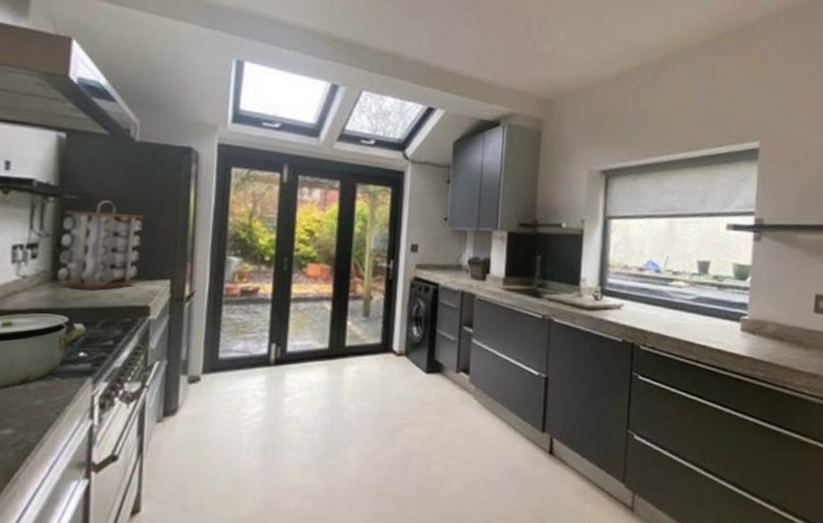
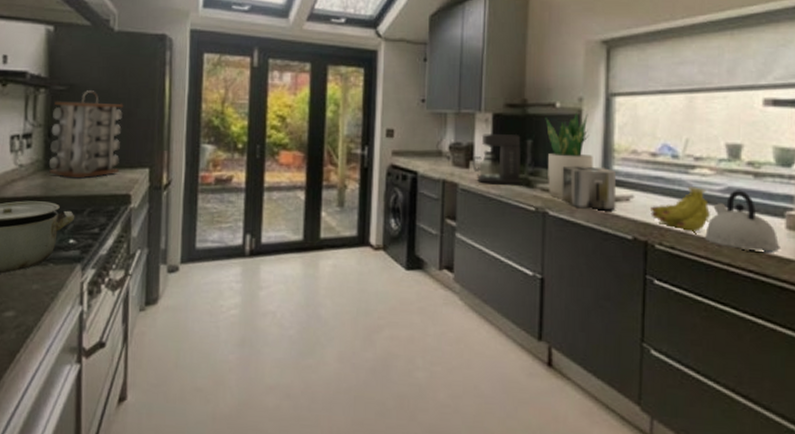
coffee maker: none [488,250,532,296] -> present [472,133,522,185]
planter: none [552,232,592,307] -> present [545,112,593,198]
toaster: none [565,278,610,318] -> present [561,165,617,211]
fruit: none [636,296,684,335] -> present [649,186,710,233]
kettle: none [678,299,736,350] -> present [704,190,780,252]

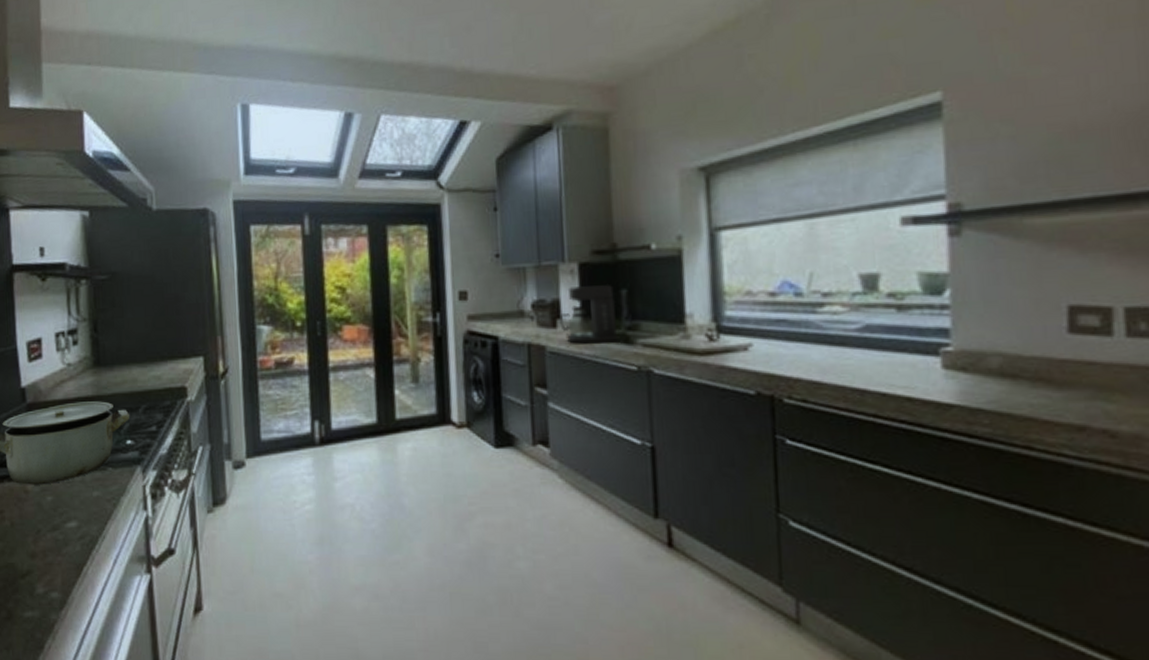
spice rack: present [48,90,124,178] -> none [96,277,172,373]
planter: present [545,112,593,198] -> none [639,253,701,354]
toaster: present [561,165,617,211] -> none [664,313,733,365]
fruit: present [649,186,710,233] -> none [772,327,847,382]
kettle: present [704,190,780,252] -> none [841,327,937,398]

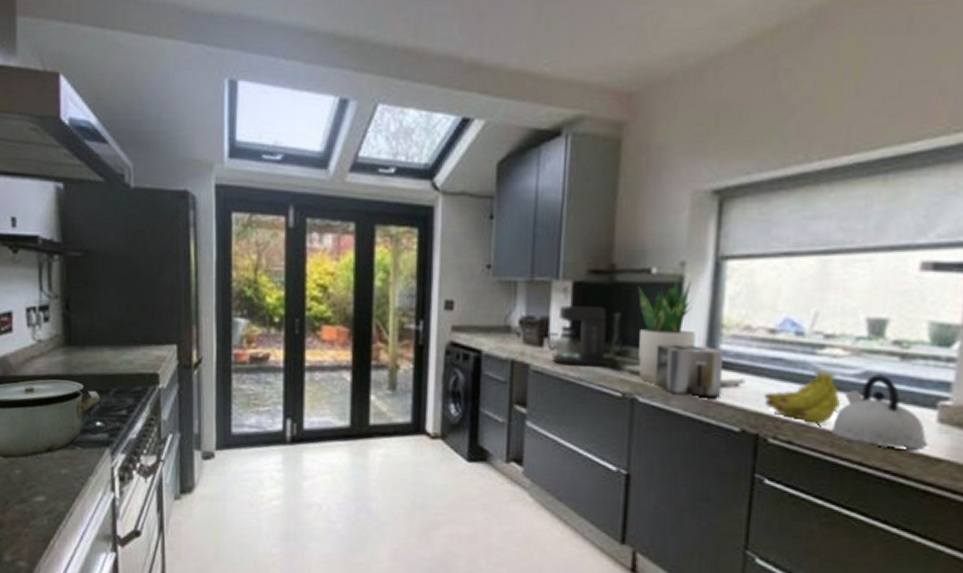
planter: none [639,253,701,354] -> present [637,279,696,382]
toaster: none [664,313,733,365] -> present [654,343,723,399]
fruit: none [772,327,847,382] -> present [763,370,840,425]
kettle: none [841,327,937,398] -> present [830,374,928,450]

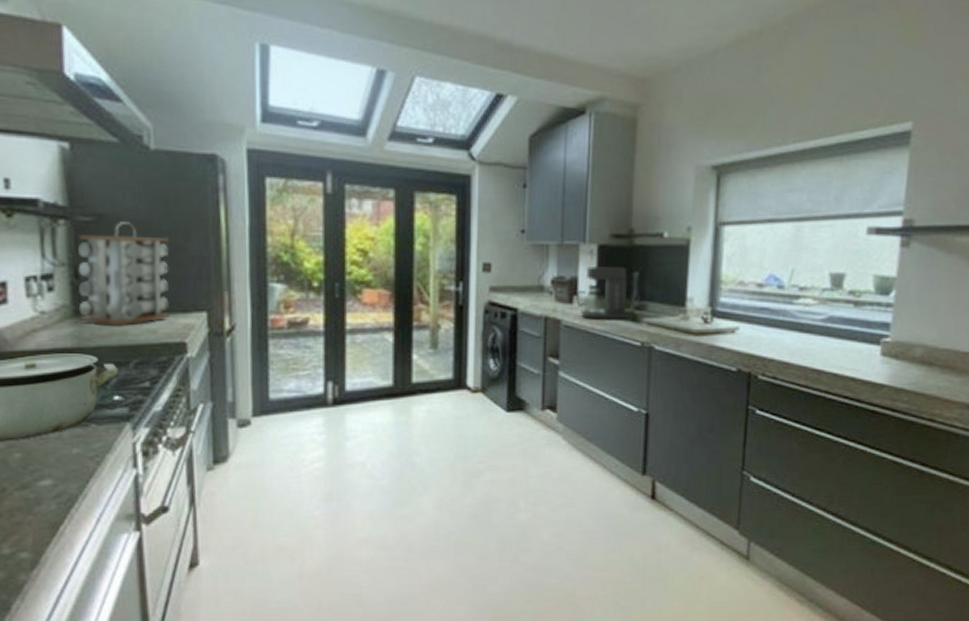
spice rack: none [68,257,146,355] -> present [78,222,170,325]
planter: present [637,279,696,382] -> none [652,242,700,332]
toaster: present [654,343,723,399] -> none [668,298,723,344]
fruit: present [763,370,840,425] -> none [754,317,811,363]
kettle: present [830,374,928,450] -> none [804,319,875,378]

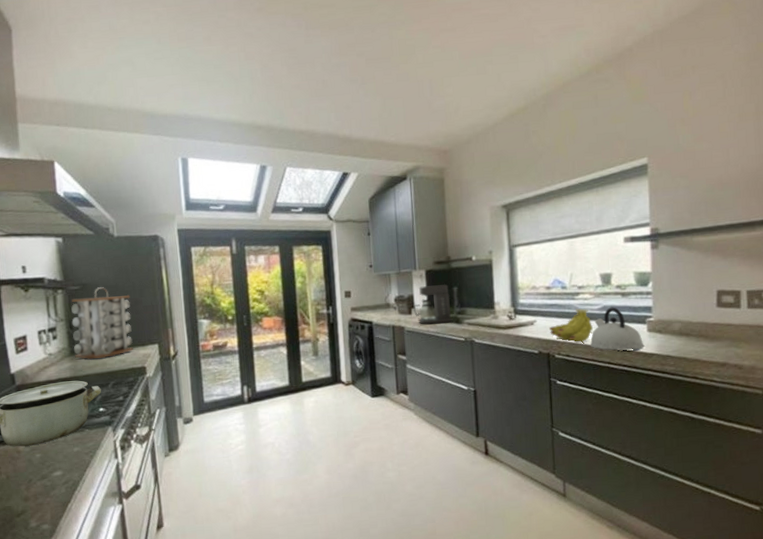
fruit: none [754,317,811,363] -> present [548,308,593,343]
kettle: none [804,319,875,378] -> present [590,307,645,351]

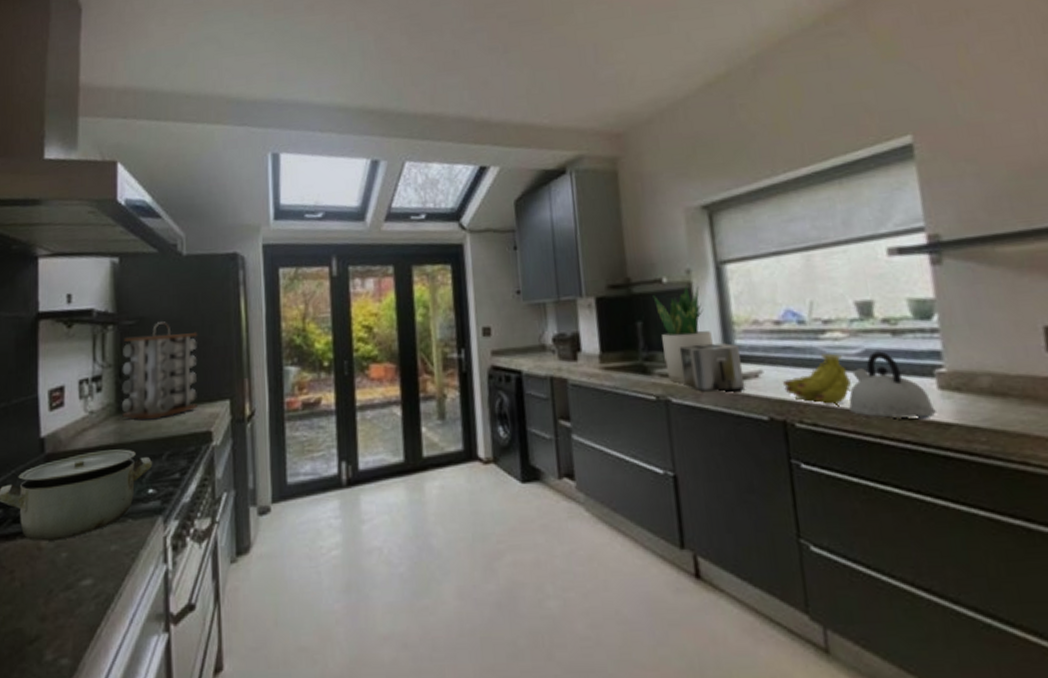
coffee maker: present [413,283,451,325] -> none [579,316,635,376]
planter: none [465,262,504,329] -> present [652,286,713,383]
toaster: none [481,301,524,336] -> present [679,342,745,394]

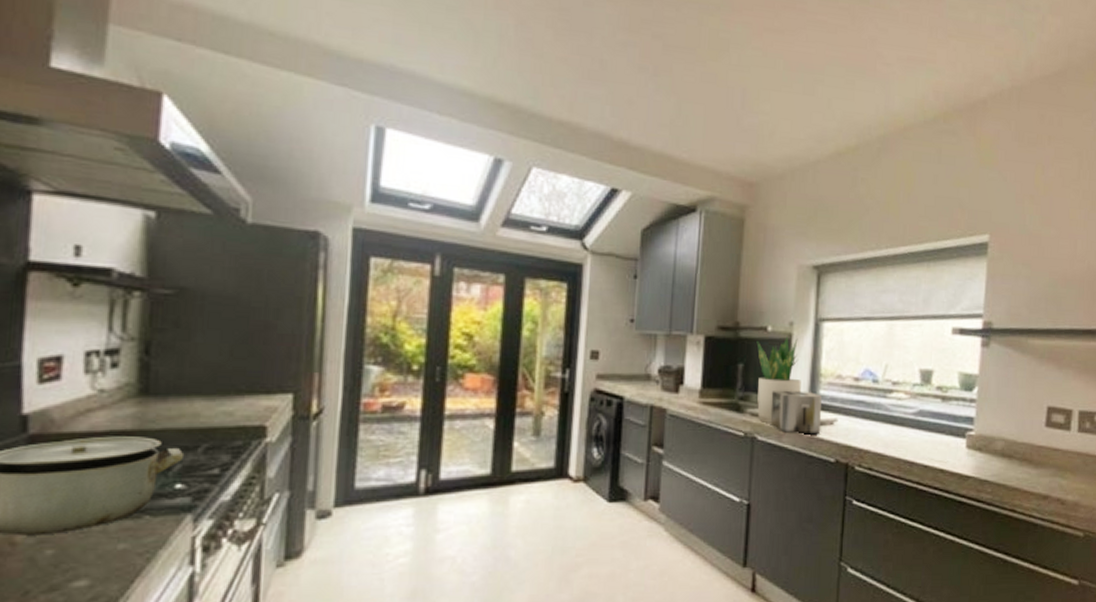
spice rack: present [121,321,198,419] -> none [145,296,259,406]
fruit: present [782,352,851,406] -> none [851,410,904,454]
kettle: present [848,351,936,419] -> none [898,412,961,470]

